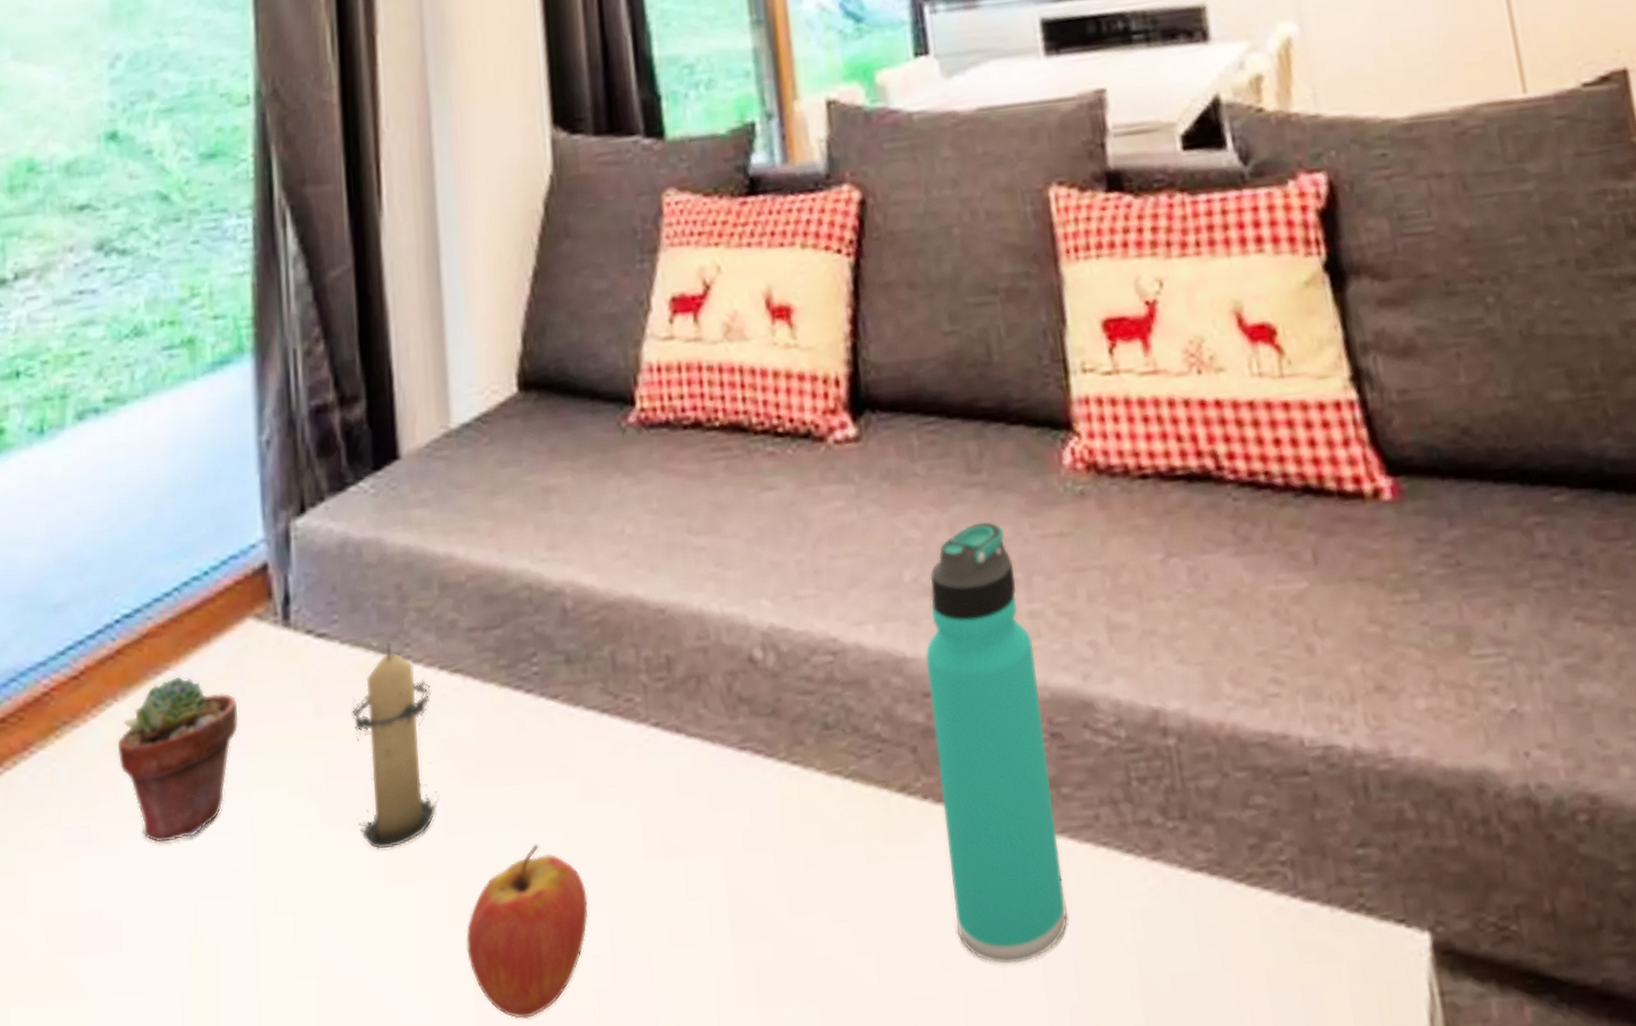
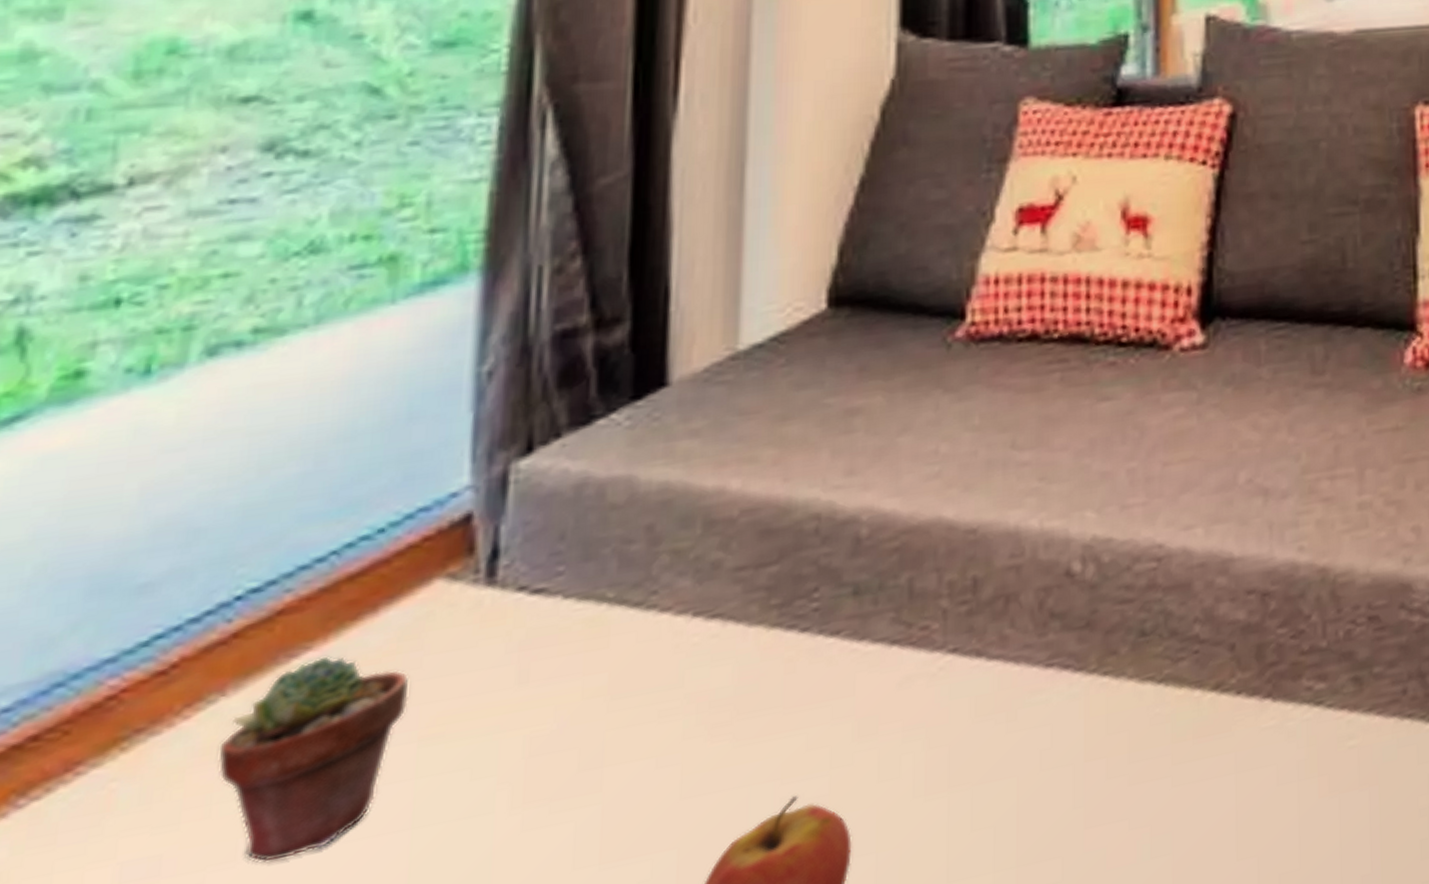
candle: present [351,642,437,850] -> none [567,591,680,828]
thermos bottle: present [925,521,1067,964] -> none [1252,420,1367,846]

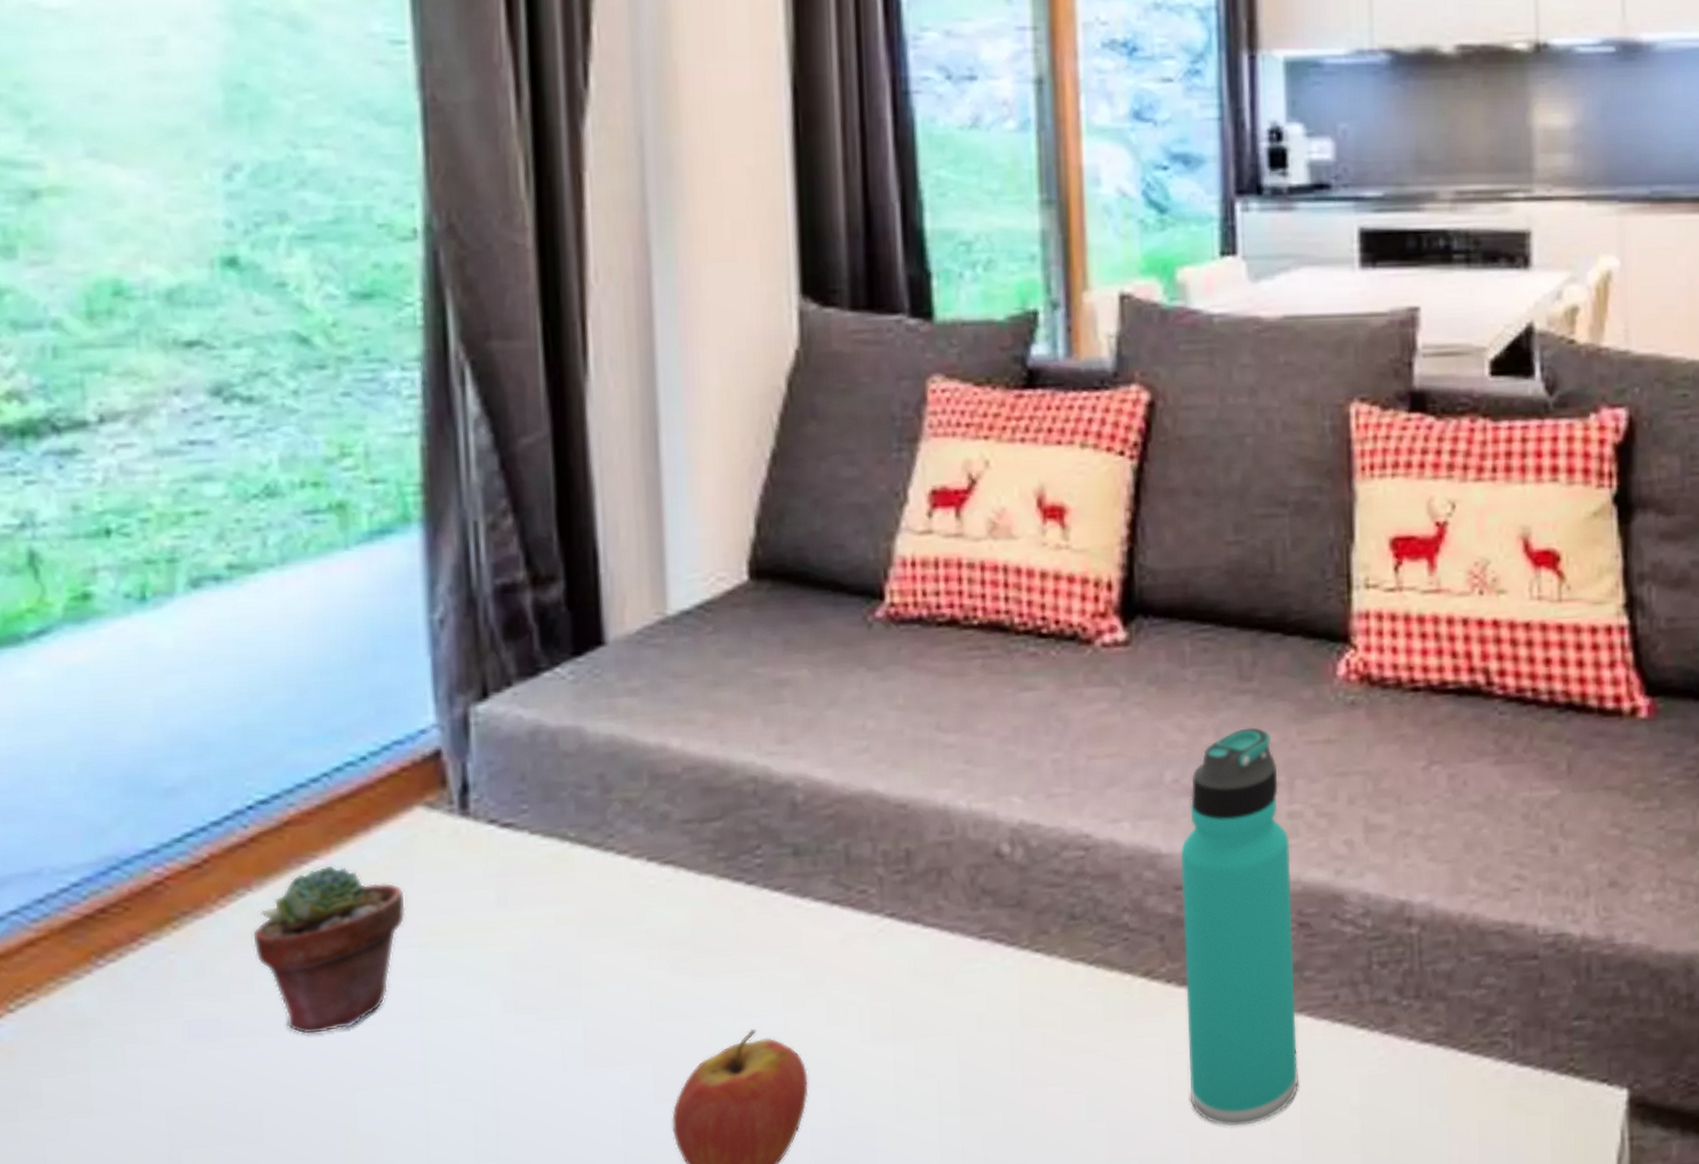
thermos bottle: none [1252,420,1367,846] -> present [1180,727,1298,1127]

